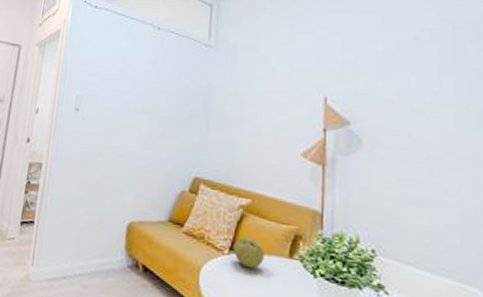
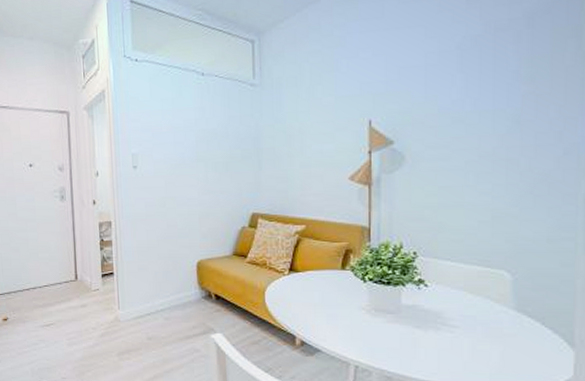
fruit: present [232,236,265,269] -> none [291,257,321,283]

